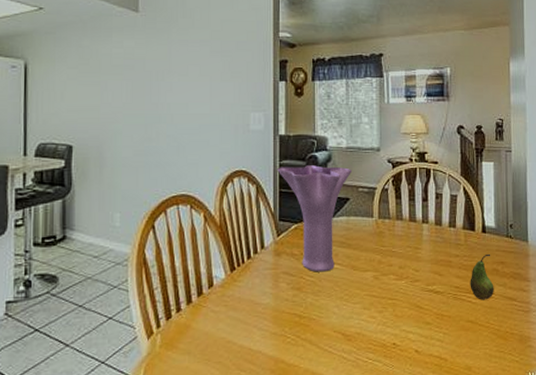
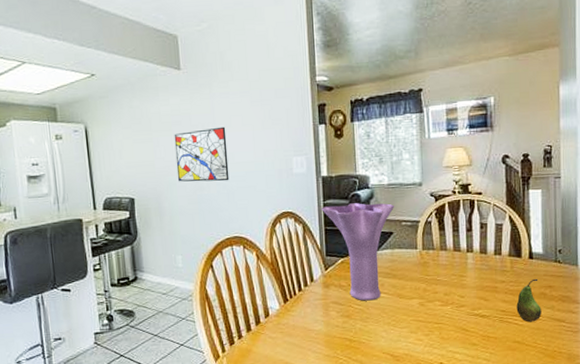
wall art: none [124,75,182,133] -> present [174,126,230,182]

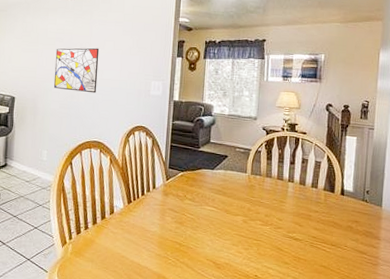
vase: present [320,203,395,301] -> none [169,126,232,212]
fruit: present [516,278,542,322] -> none [325,213,347,251]

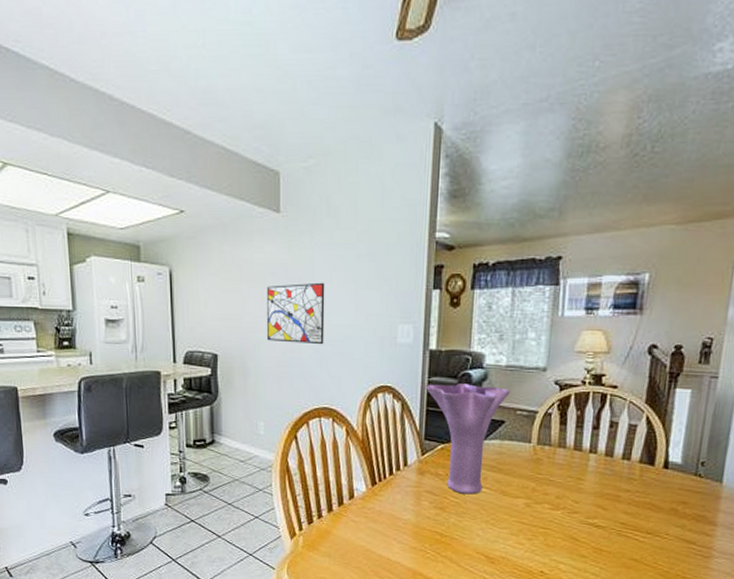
vase: none [169,126,232,212] -> present [424,383,511,495]

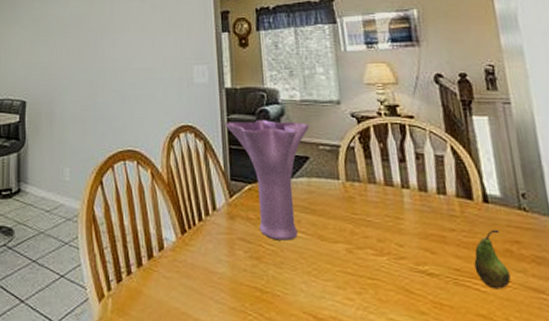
wall art: present [266,282,325,345] -> none [71,31,125,88]
fruit: none [639,491,671,540] -> present [474,229,511,289]

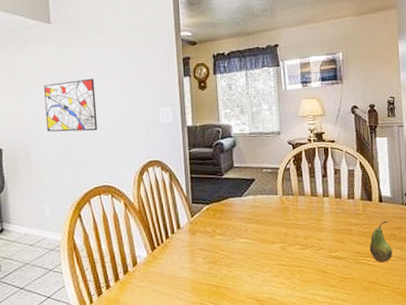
wall art: none [71,31,125,88] -> present [43,78,98,132]
vase: present [224,120,310,241] -> none [186,151,256,247]

